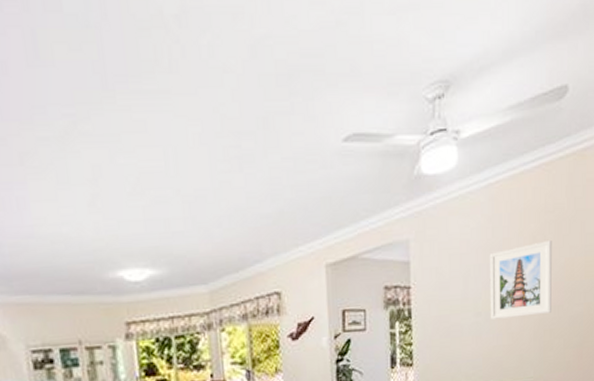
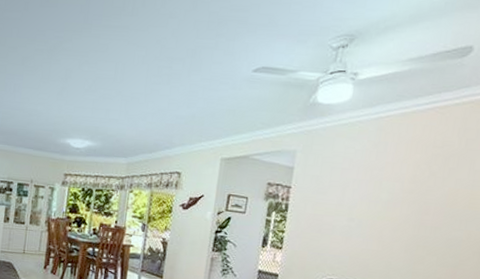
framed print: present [489,241,552,320] -> none [363,170,437,232]

